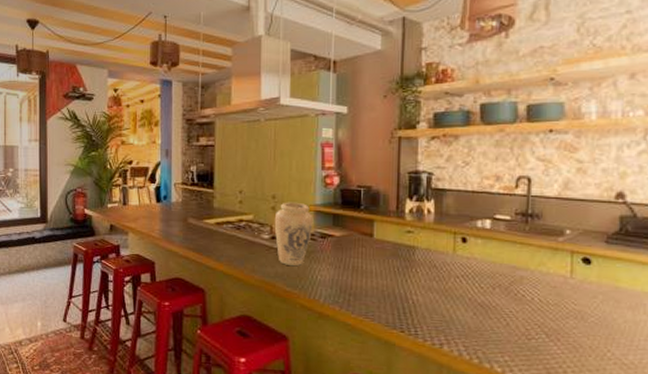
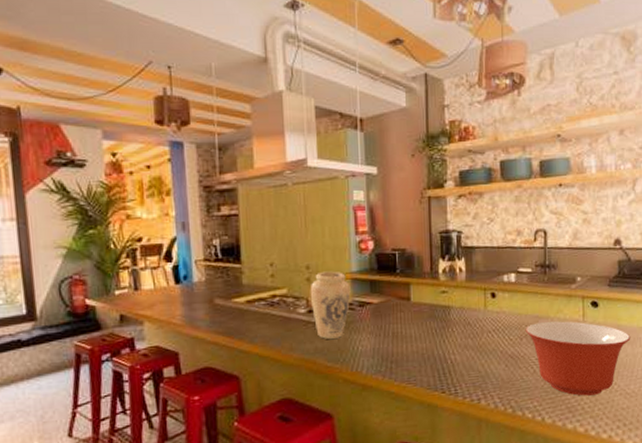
mixing bowl: none [499,274,632,360] -> present [525,321,631,396]

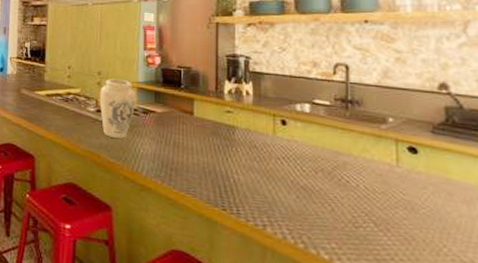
mixing bowl: present [525,321,631,396] -> none [321,158,466,254]

